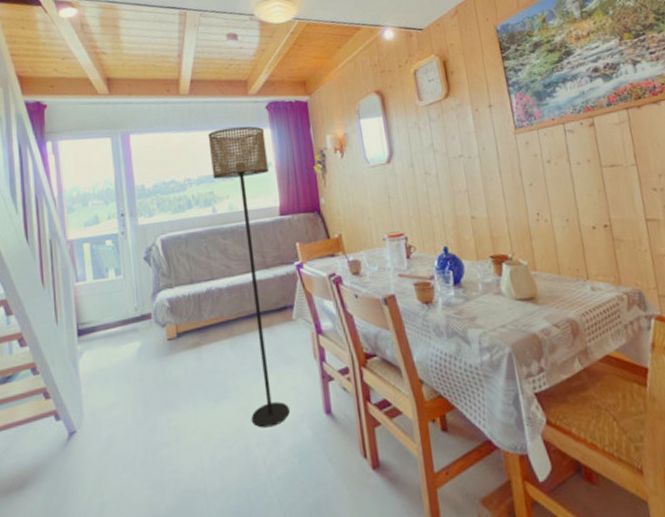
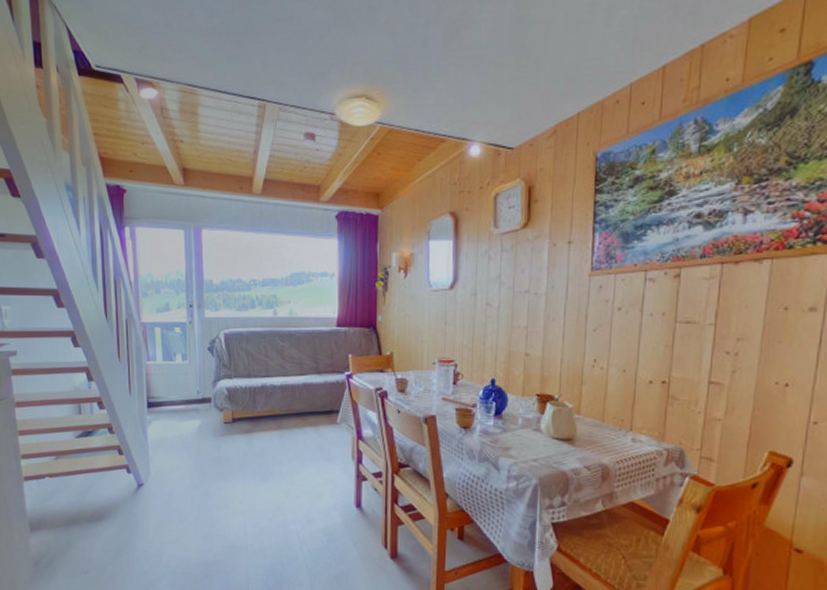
floor lamp: present [208,126,290,428] -> none [276,233,332,510]

